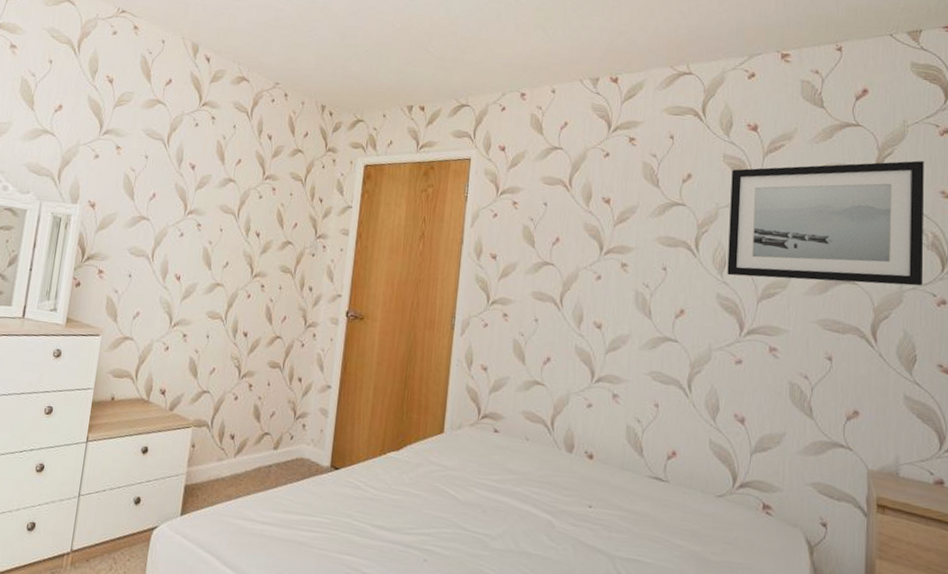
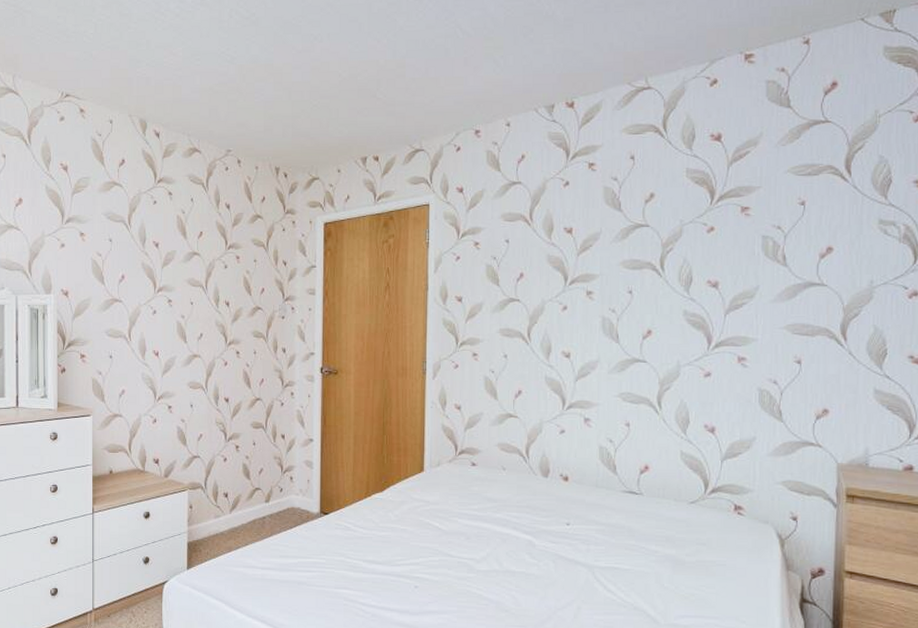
wall art: present [727,160,924,286] -> none [693,151,897,291]

